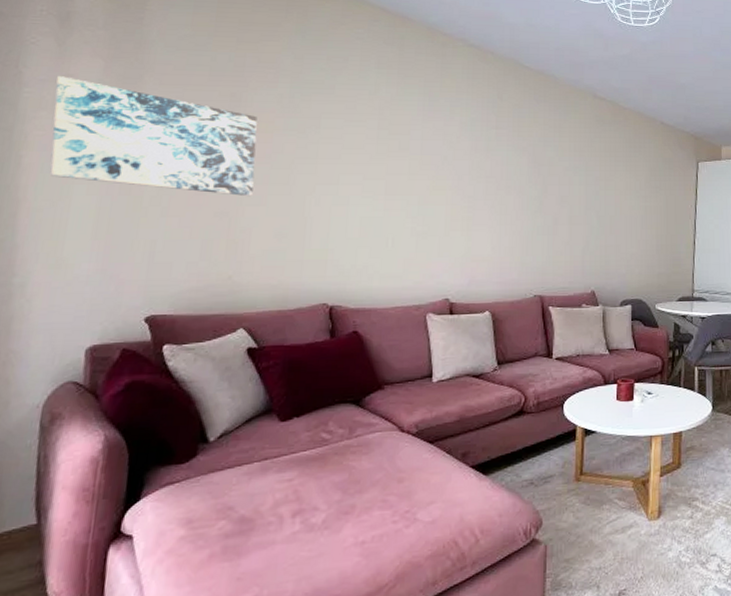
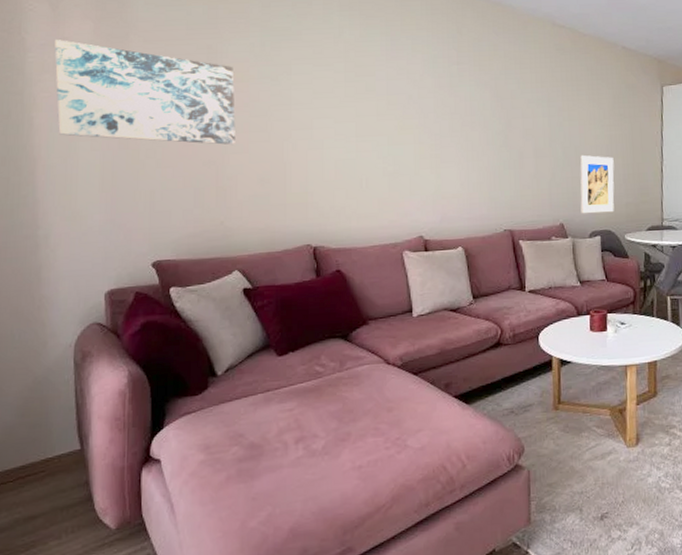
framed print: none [613,224,648,283] -> present [580,154,615,214]

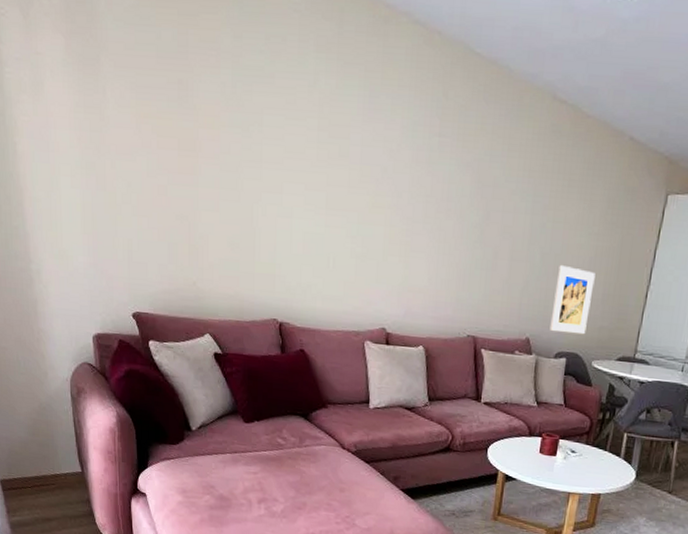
wall art: present [54,40,235,145] -> none [29,54,207,201]

